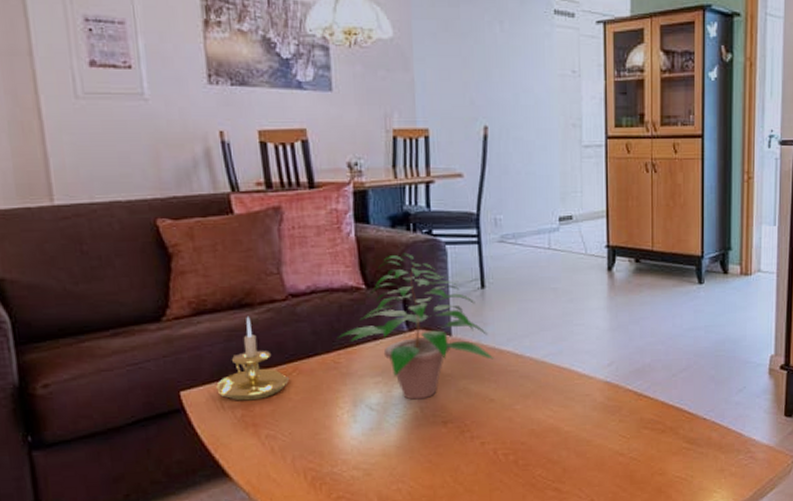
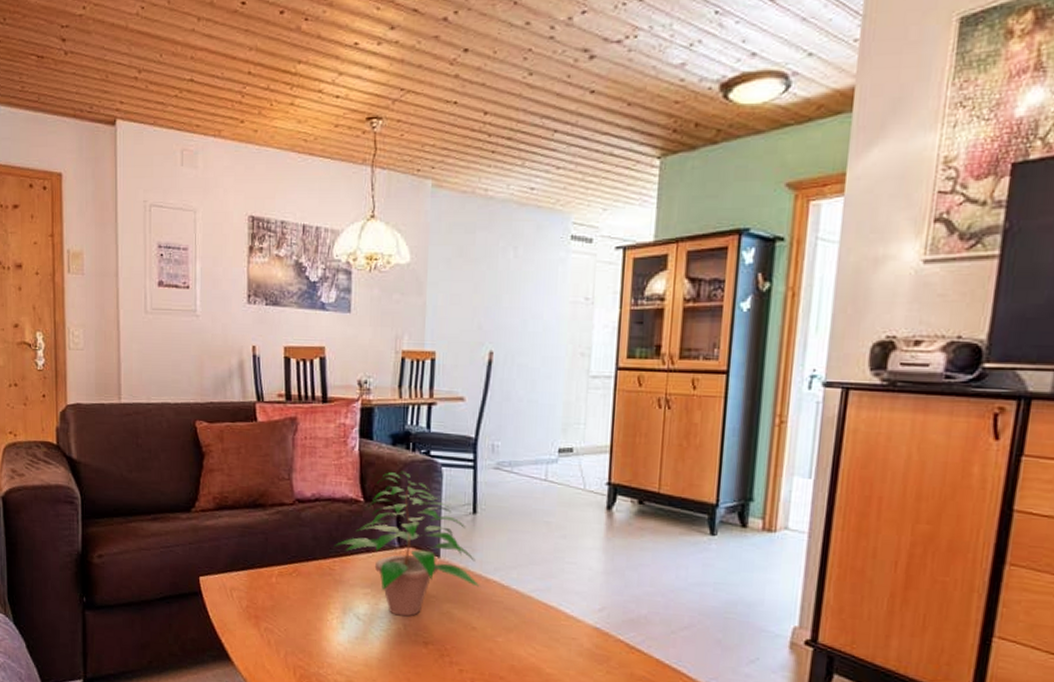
candle holder: present [216,316,290,401] -> none [228,515,290,594]

